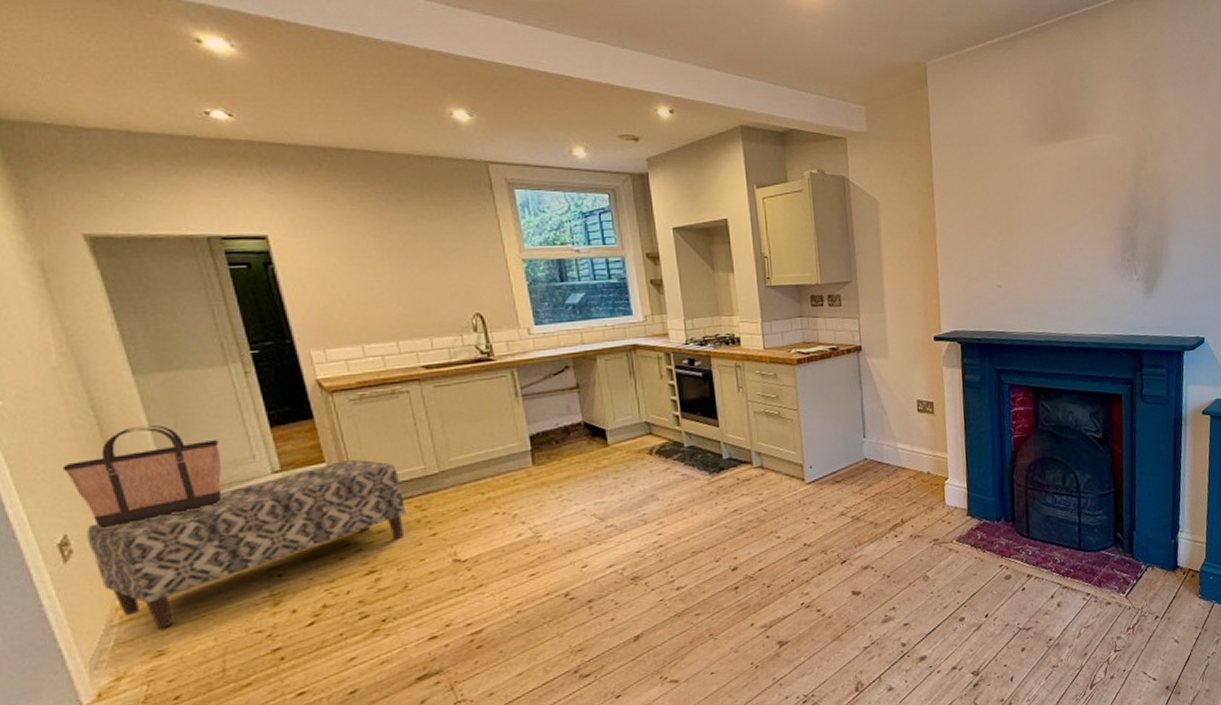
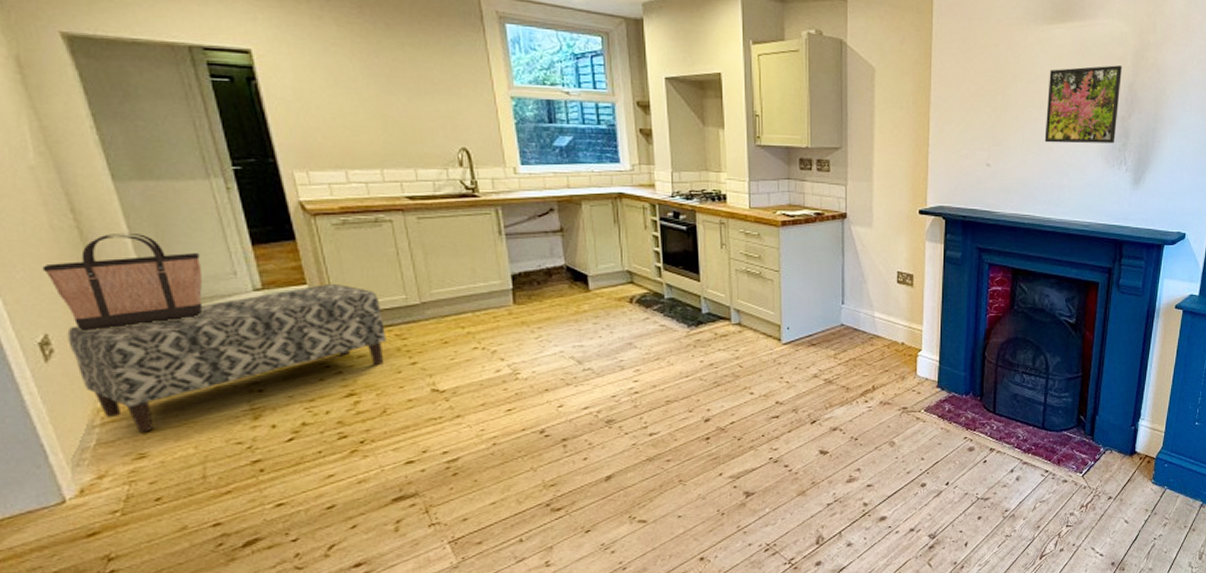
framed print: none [1051,178,1124,259] -> present [1044,65,1122,144]

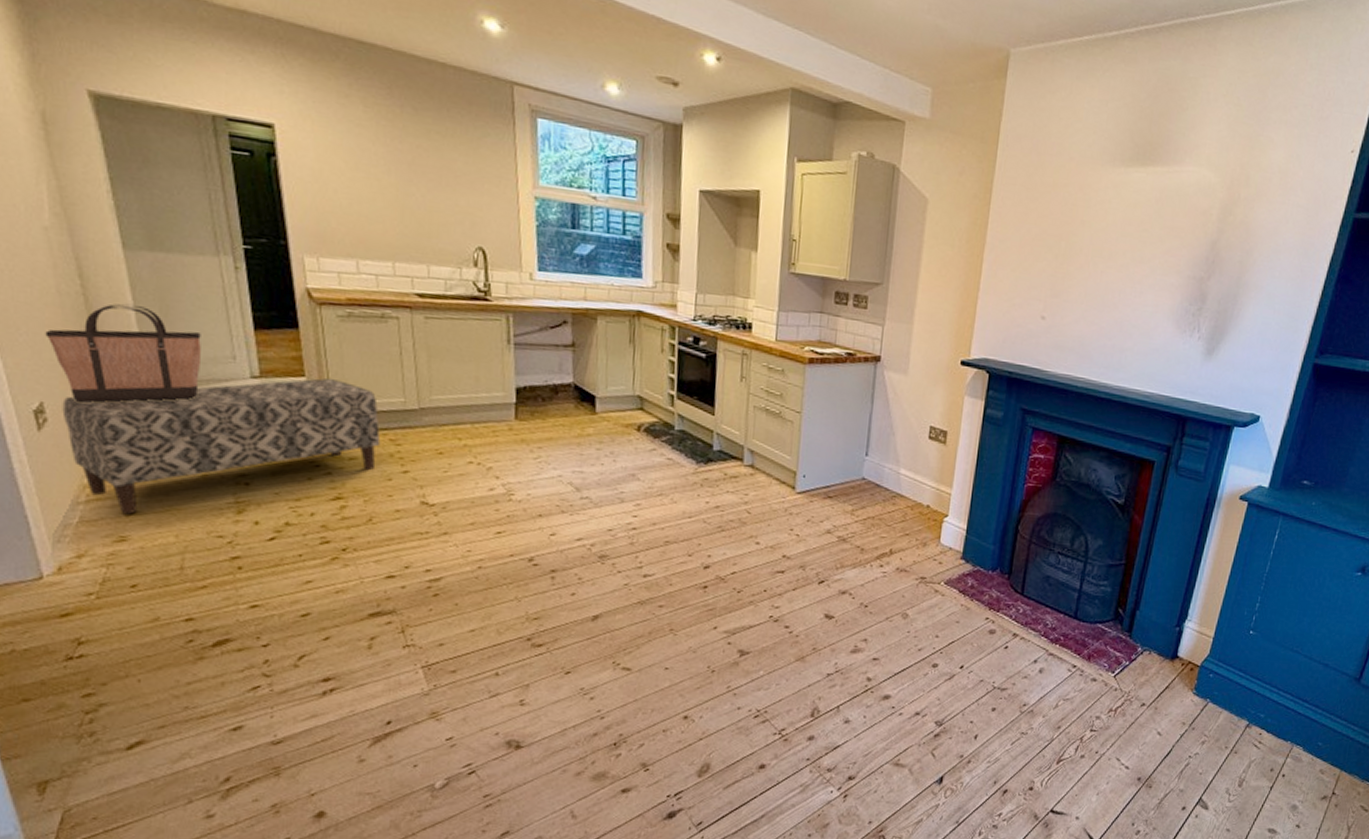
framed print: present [1044,65,1122,144] -> none [1109,217,1206,307]

